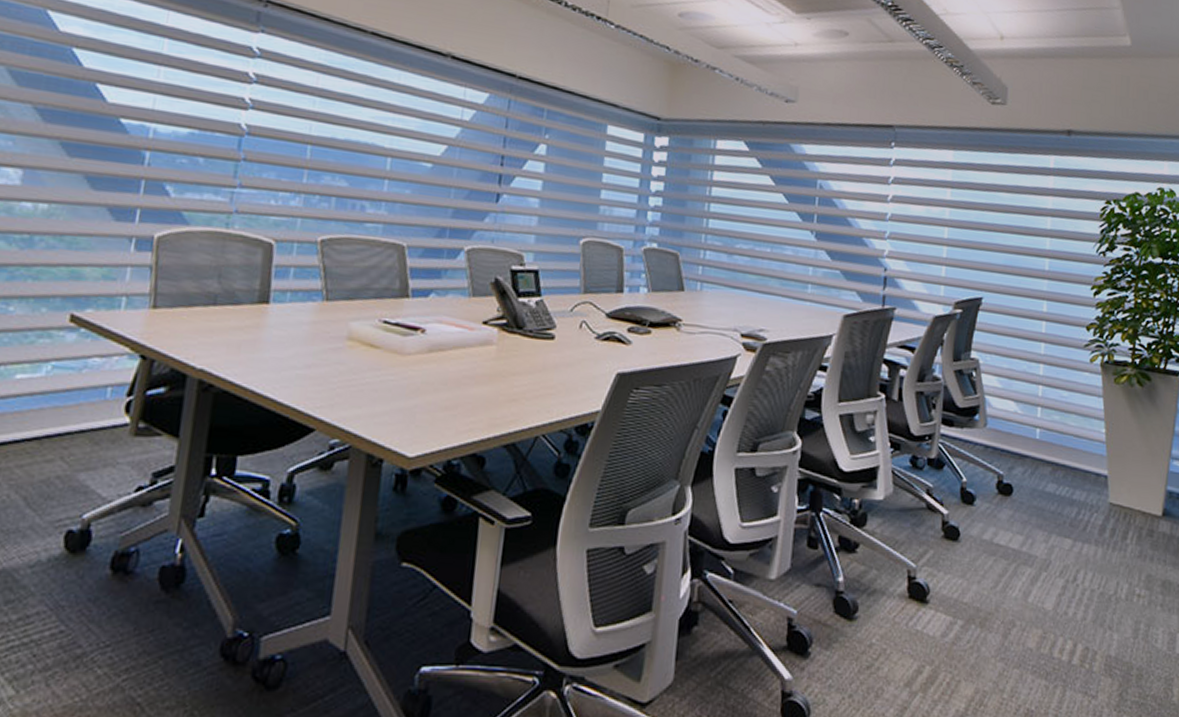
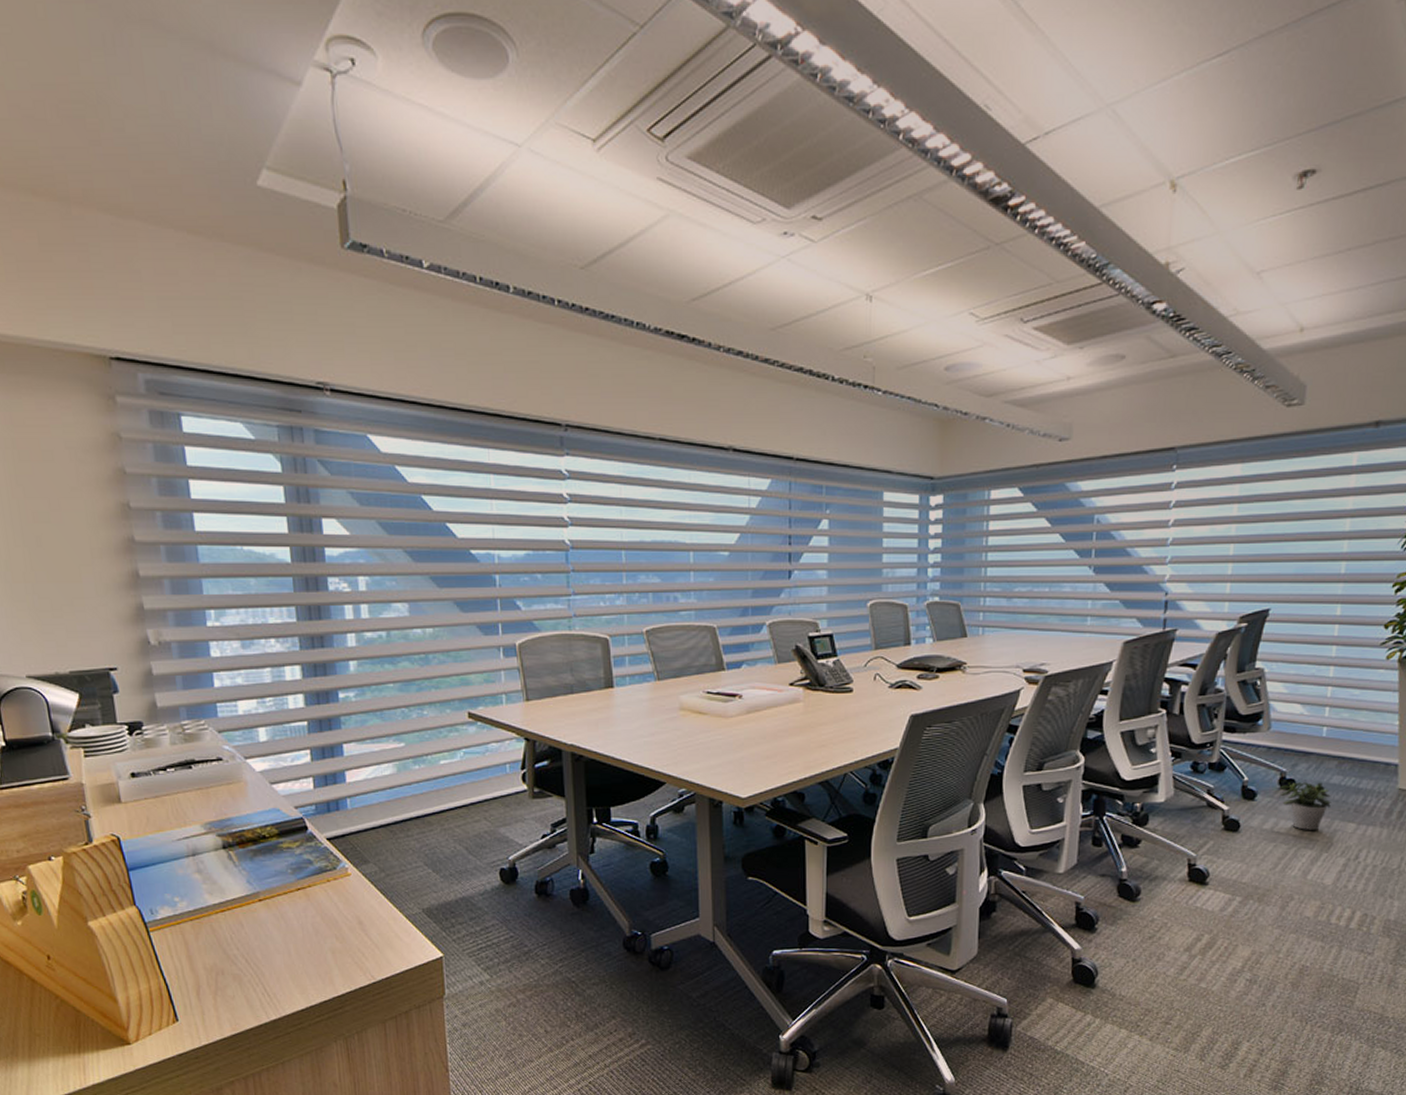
potted plant: none [998,487,1048,544] -> present [1280,781,1331,830]

